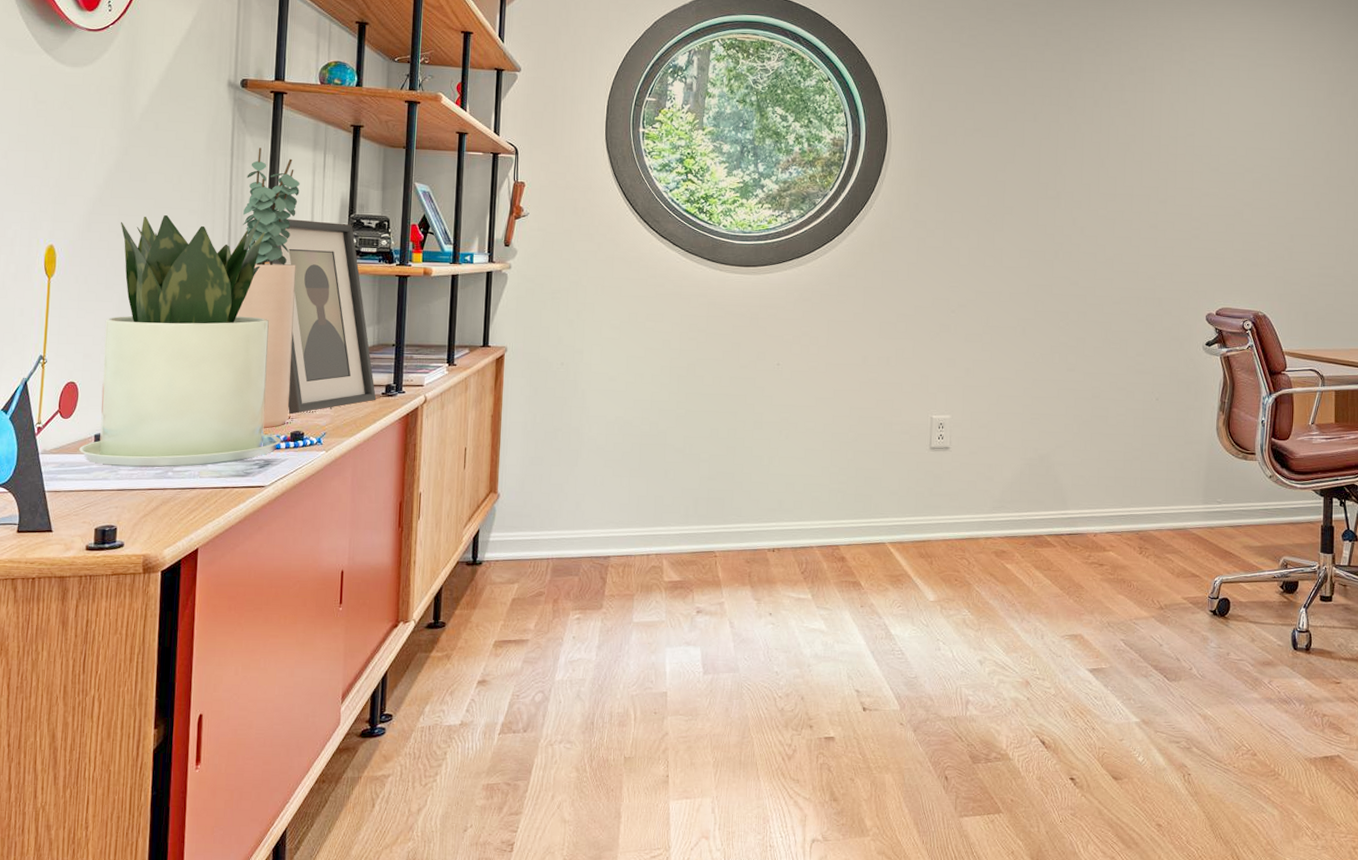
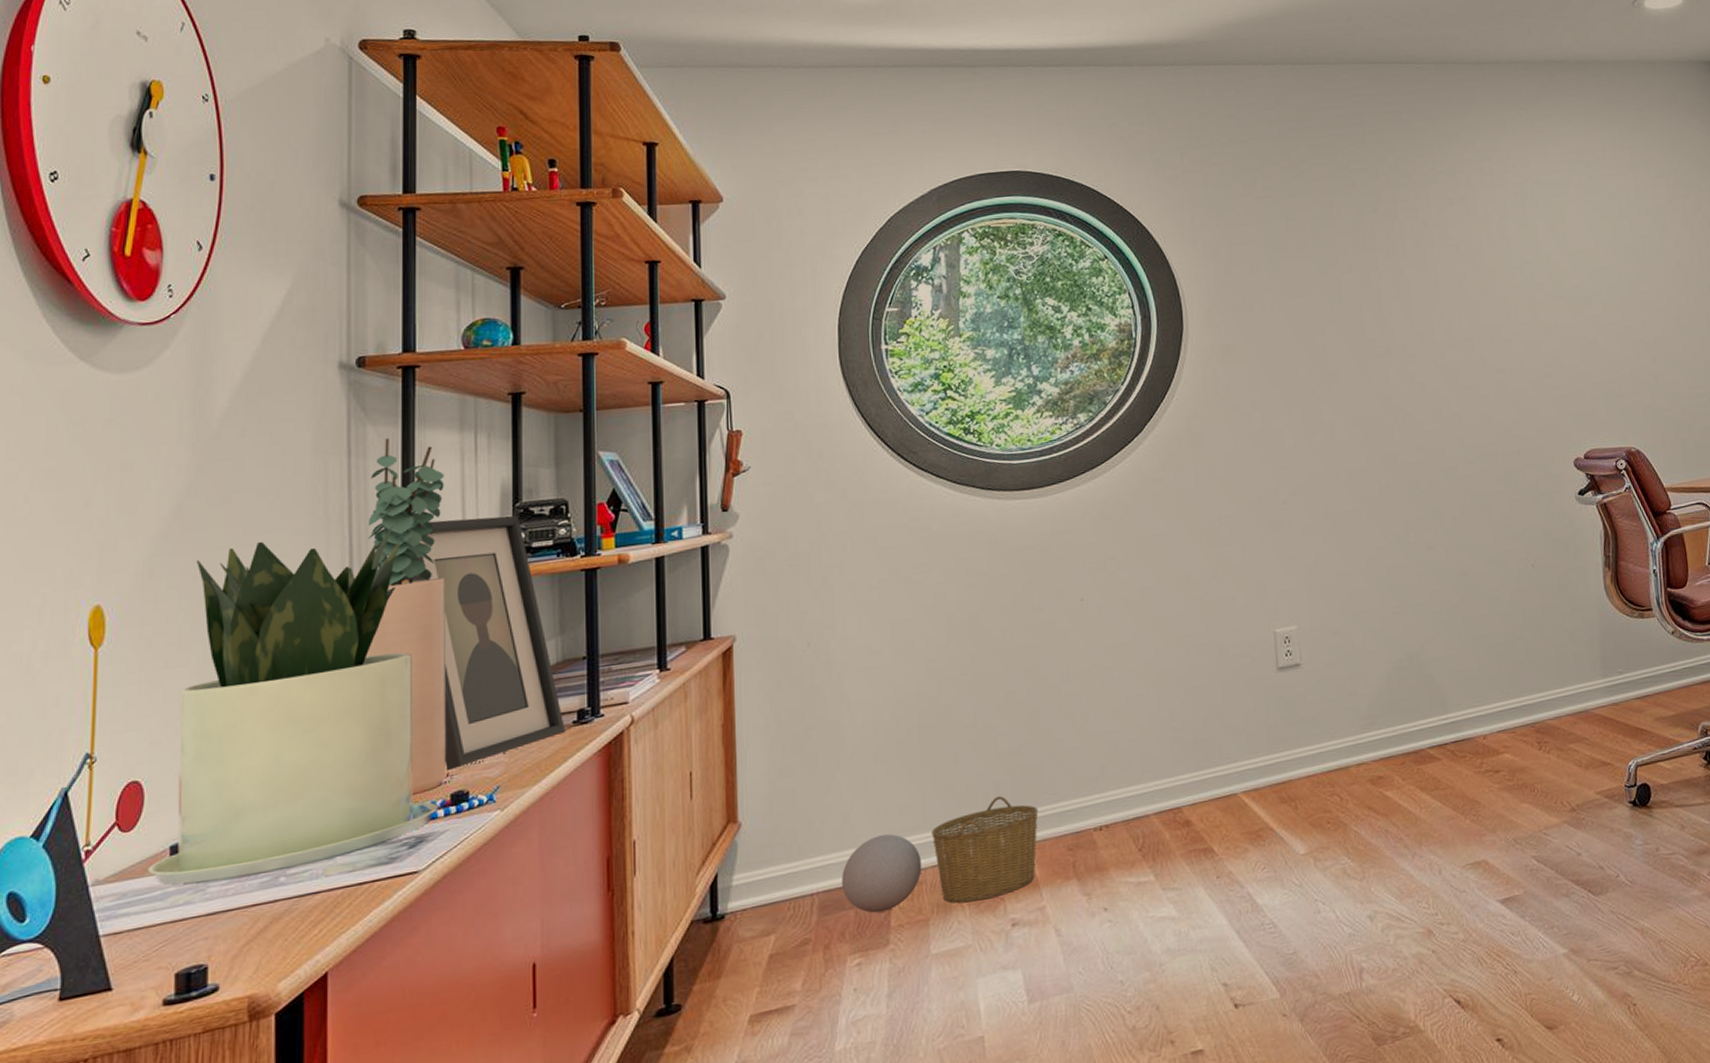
ball: none [571,523,633,583] -> present [842,834,922,913]
basket: none [642,510,726,588] -> present [932,796,1039,903]

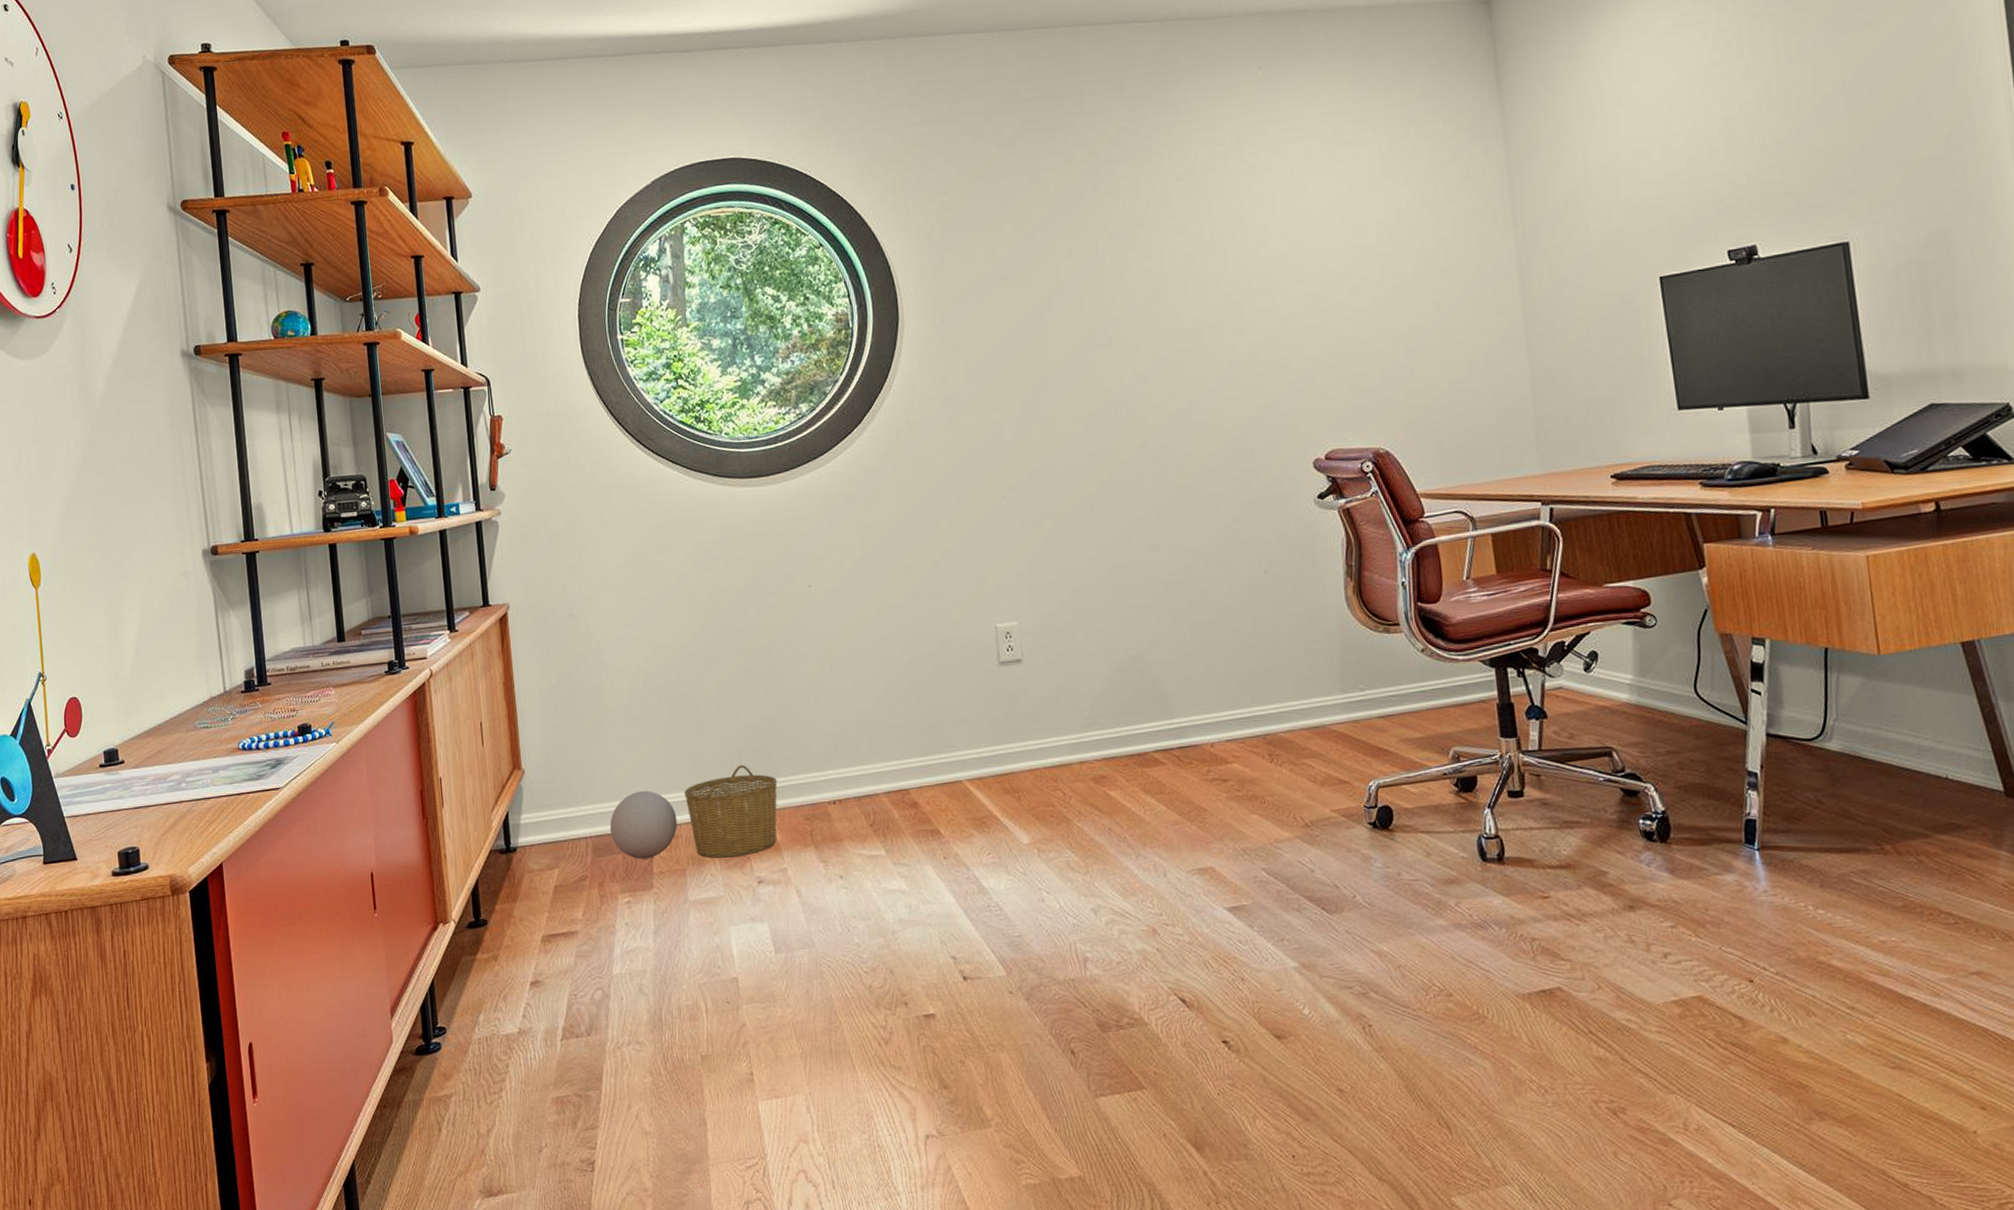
planter: present [146,526,439,885] -> none [90,495,290,783]
vase: present [366,438,447,796] -> none [214,418,293,725]
picture frame: present [406,516,566,771] -> none [248,489,380,707]

